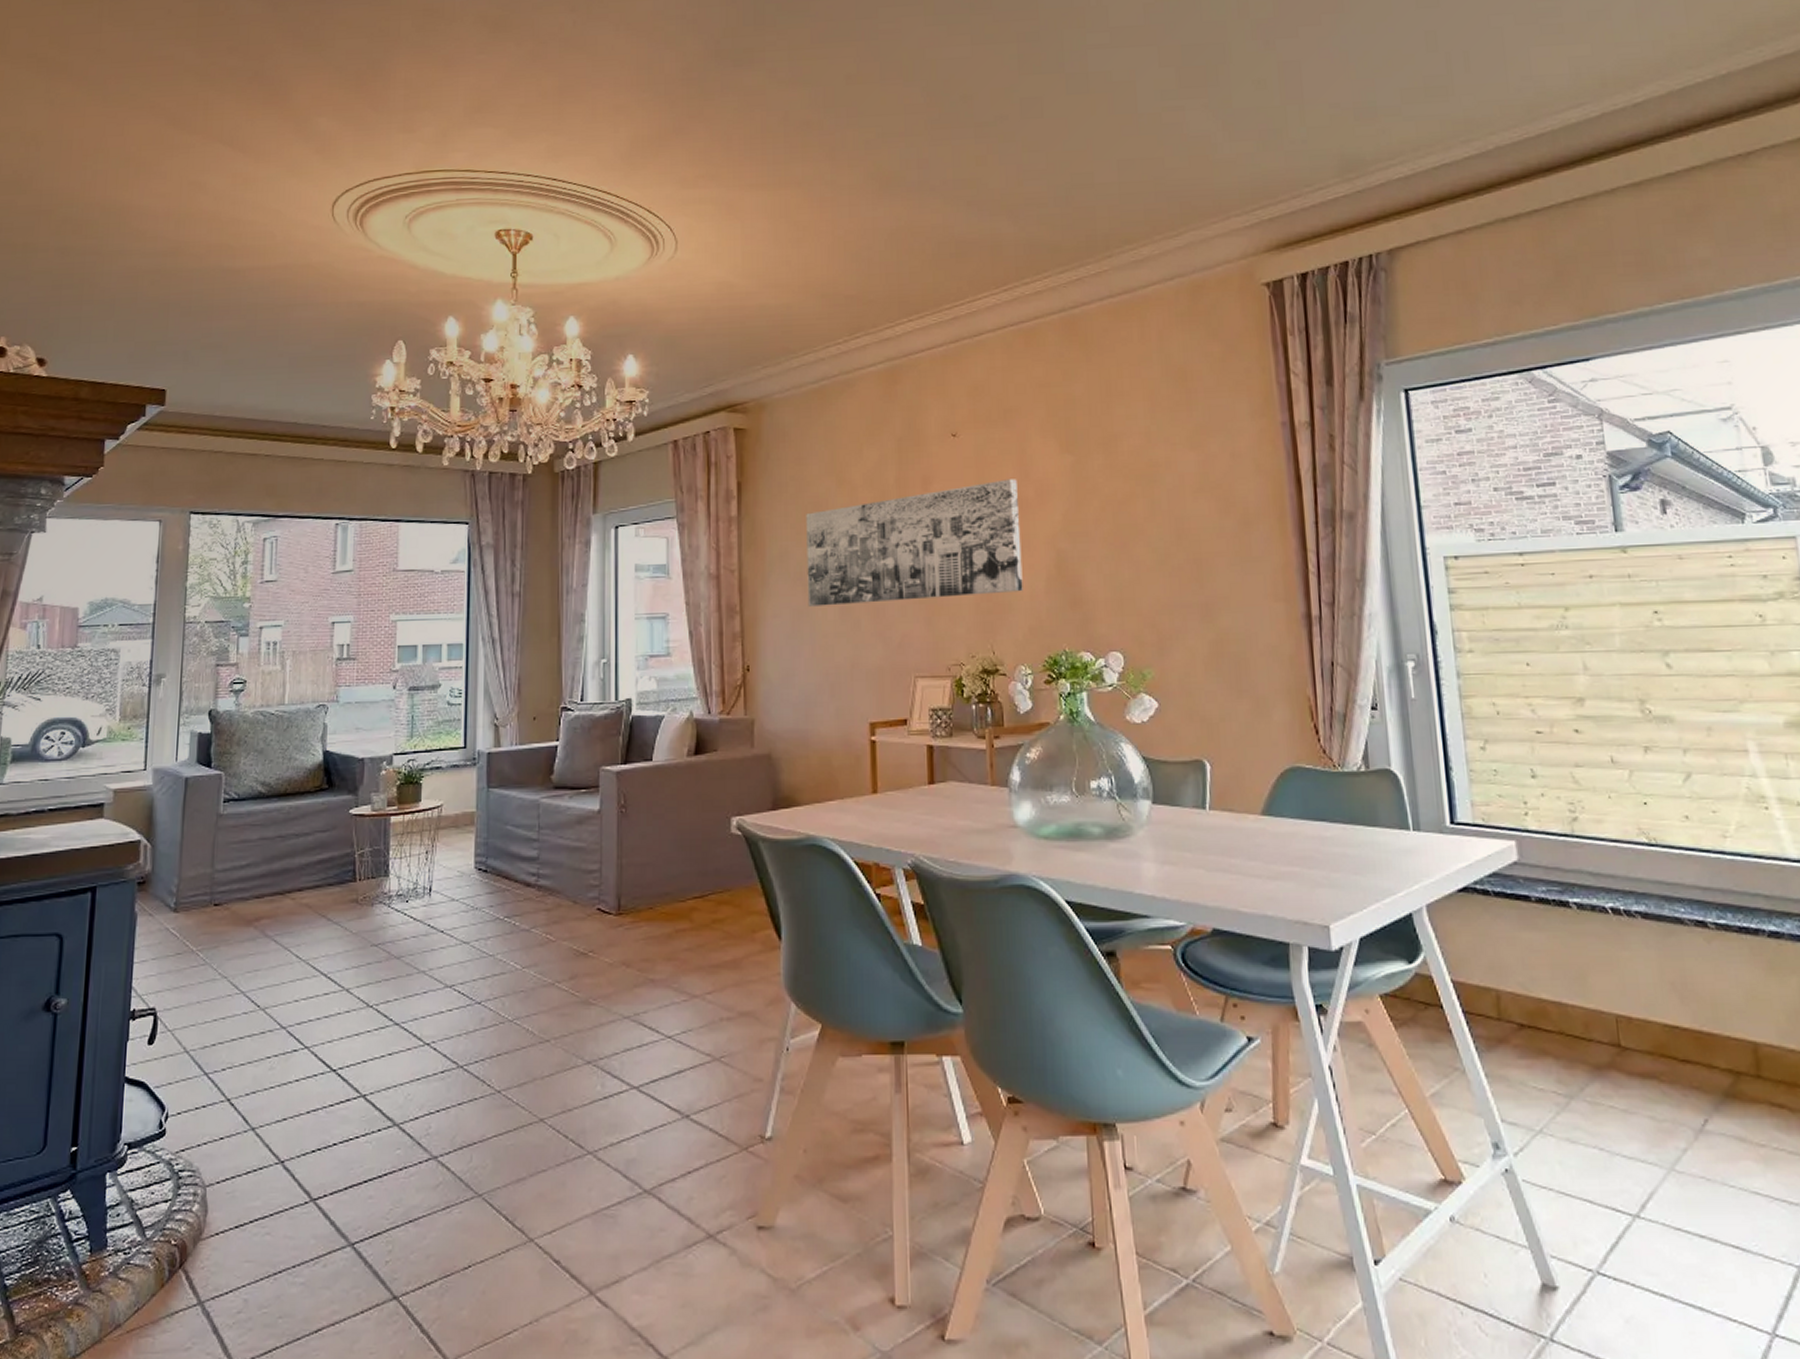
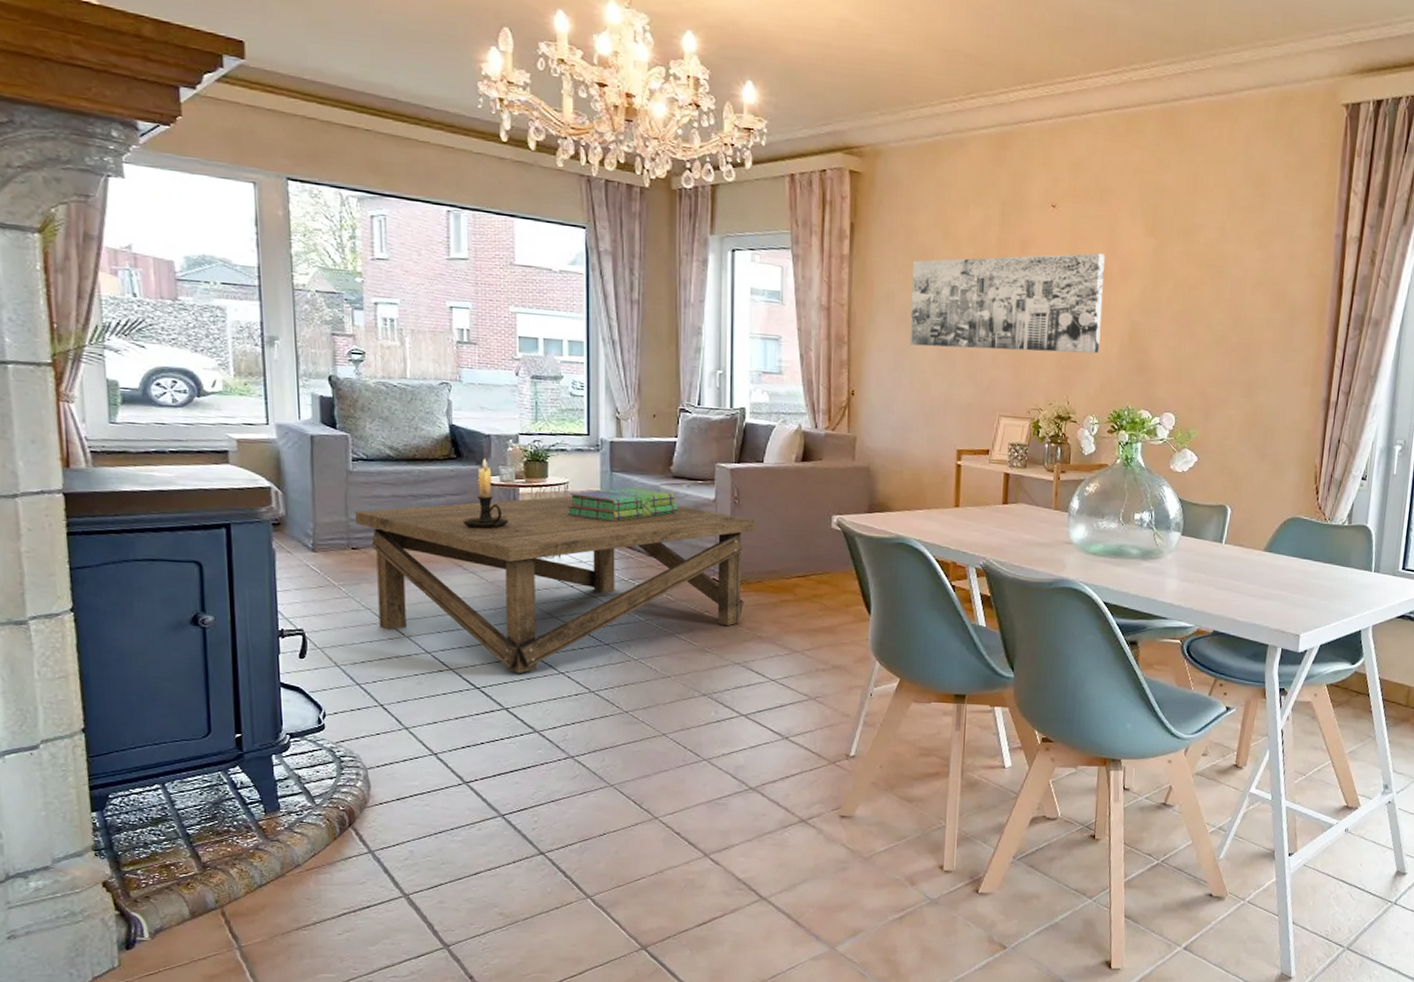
coffee table: none [221,821,646,1049] -> present [355,496,757,674]
candle holder: none [330,786,378,870] -> present [462,458,509,530]
stack of books: none [440,804,559,848] -> present [567,487,678,522]

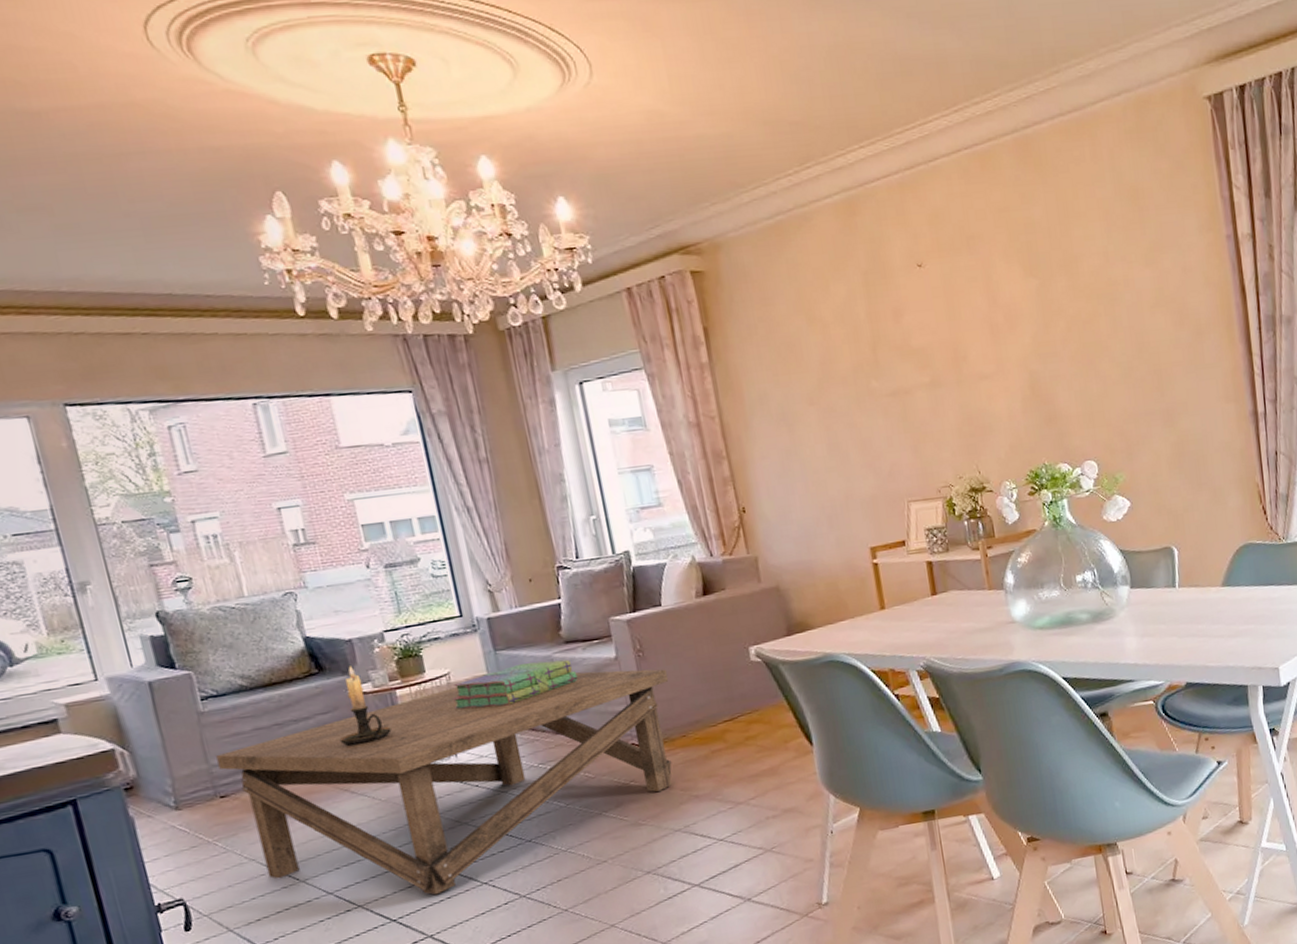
wall art: present [909,253,1105,354] -> none [780,305,1001,446]

